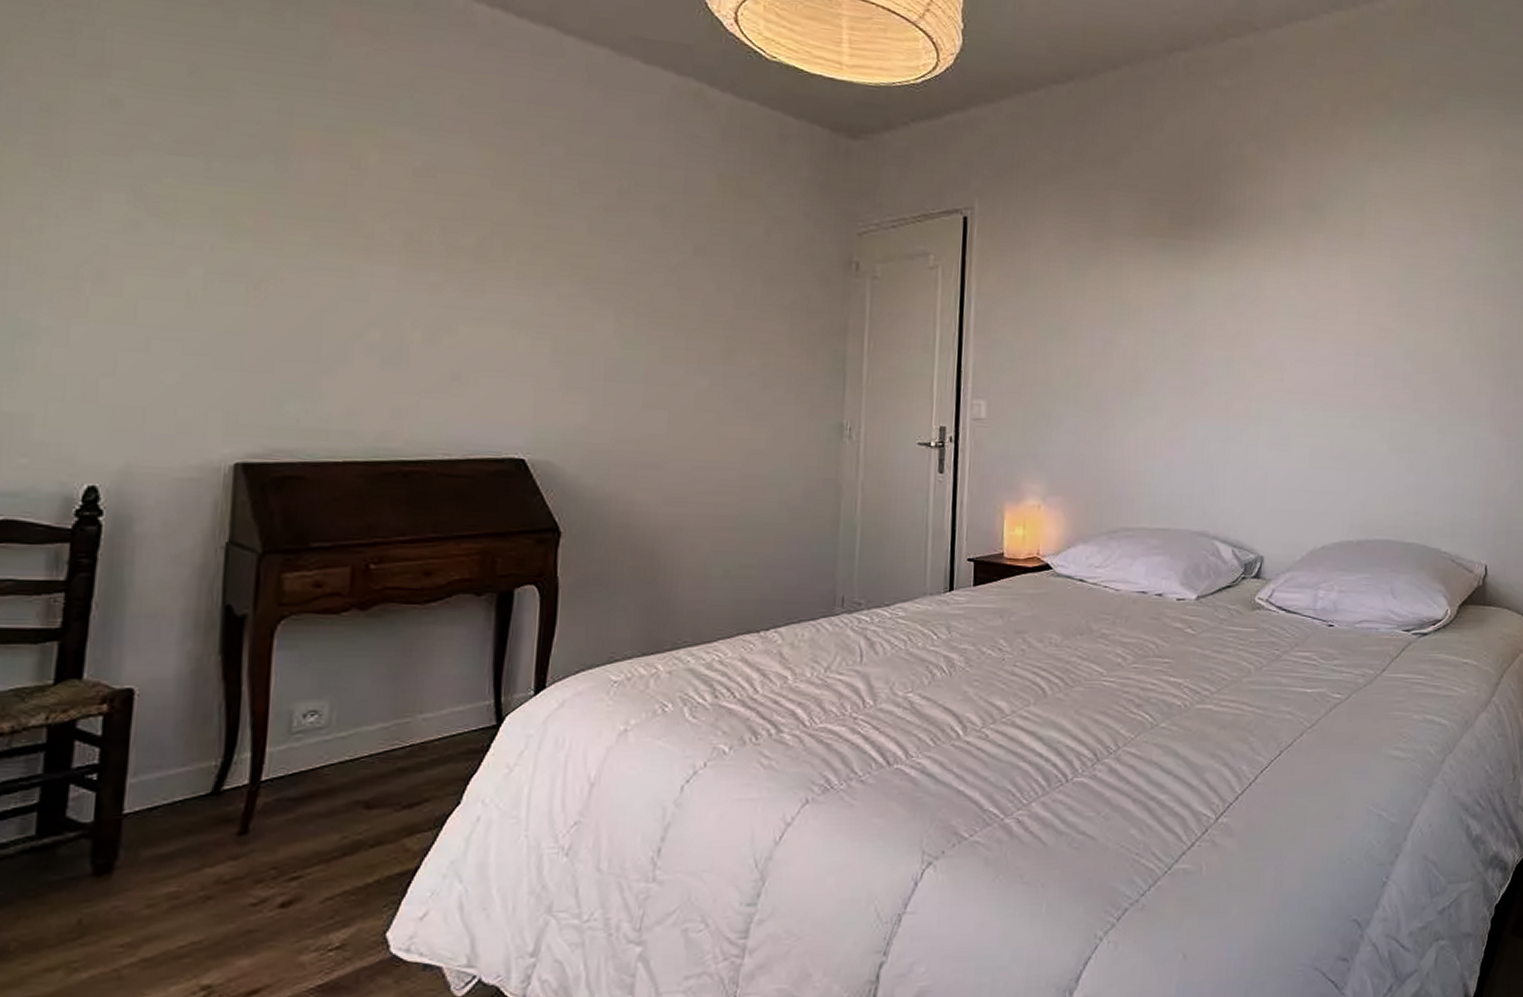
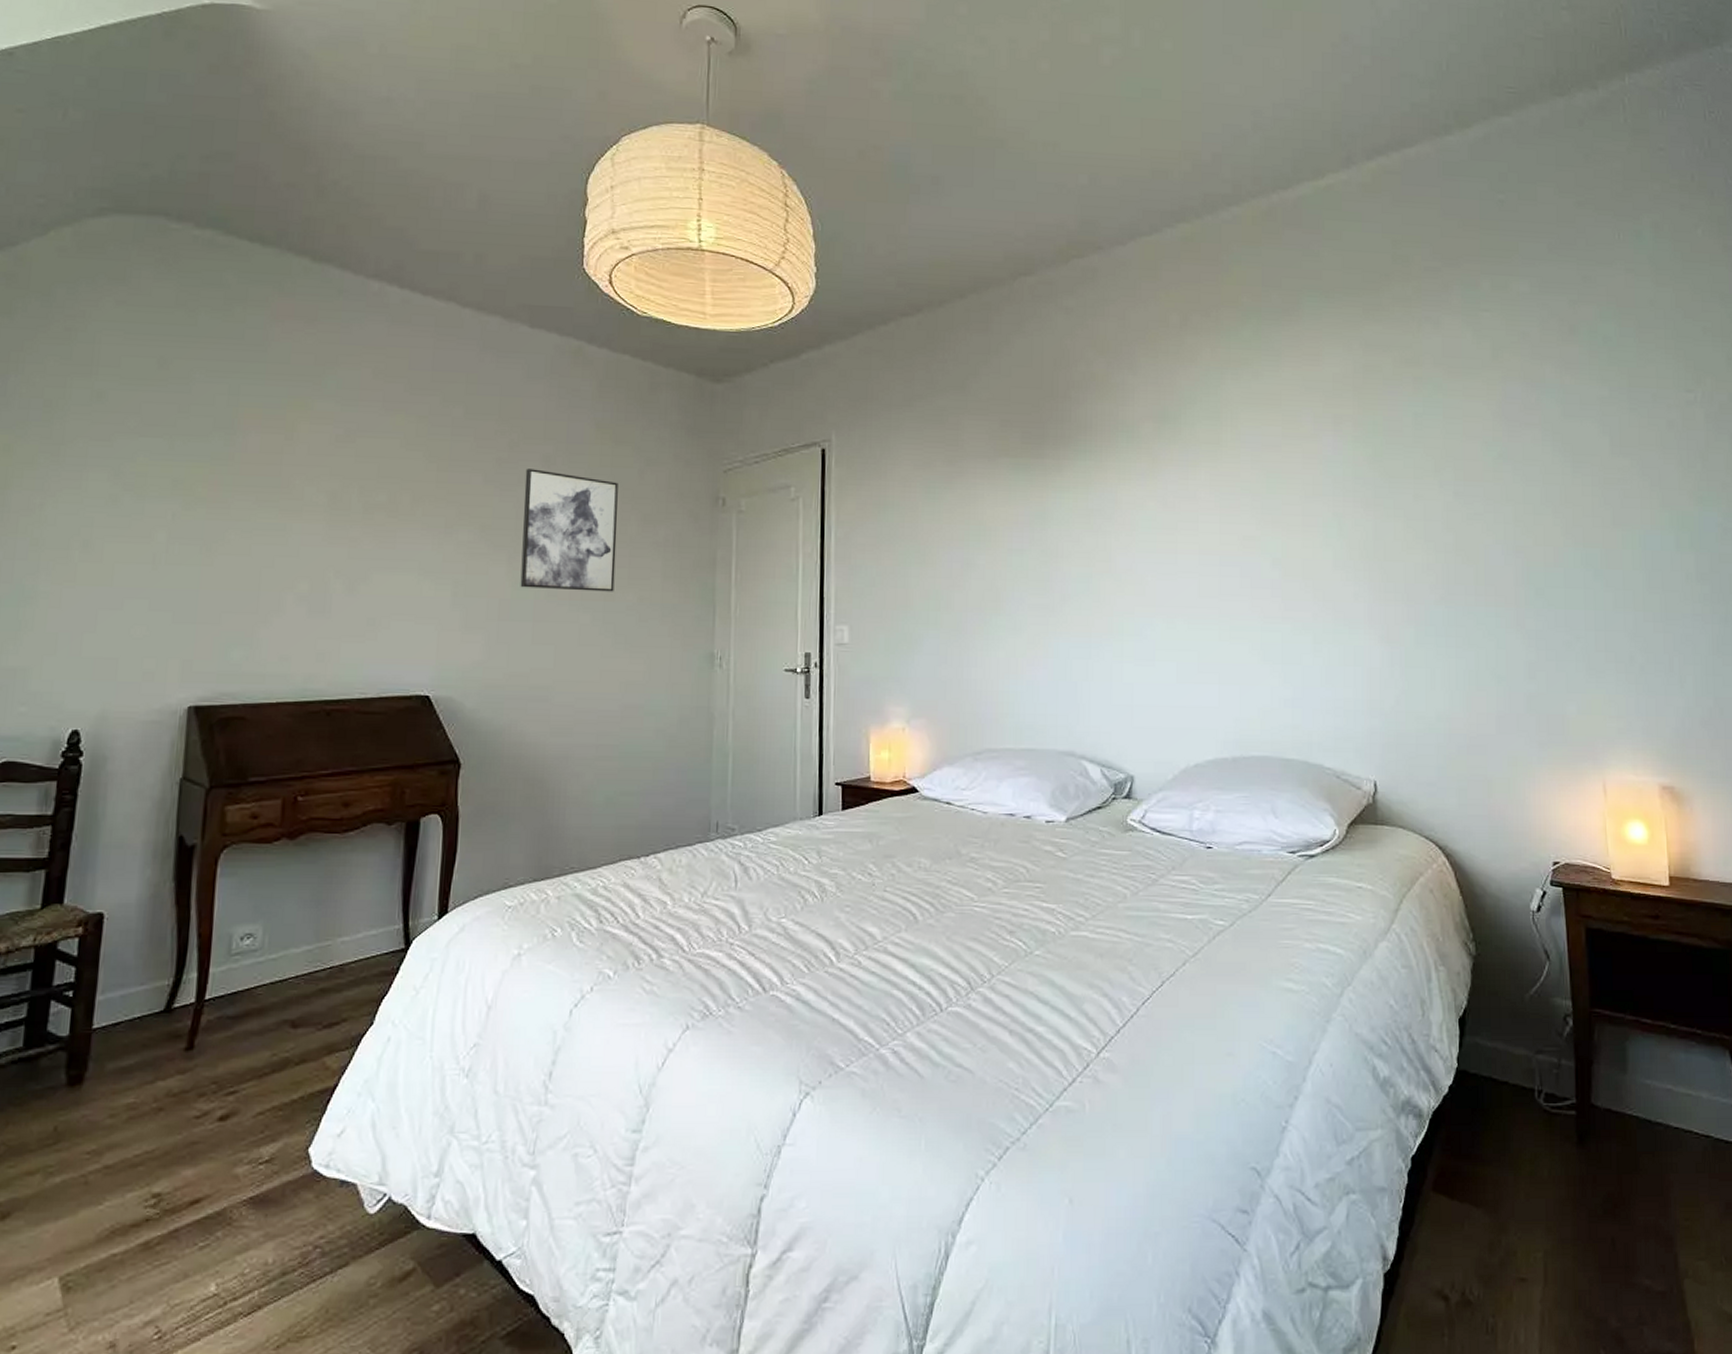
wall art: none [629,218,742,356] -> present [520,468,618,592]

